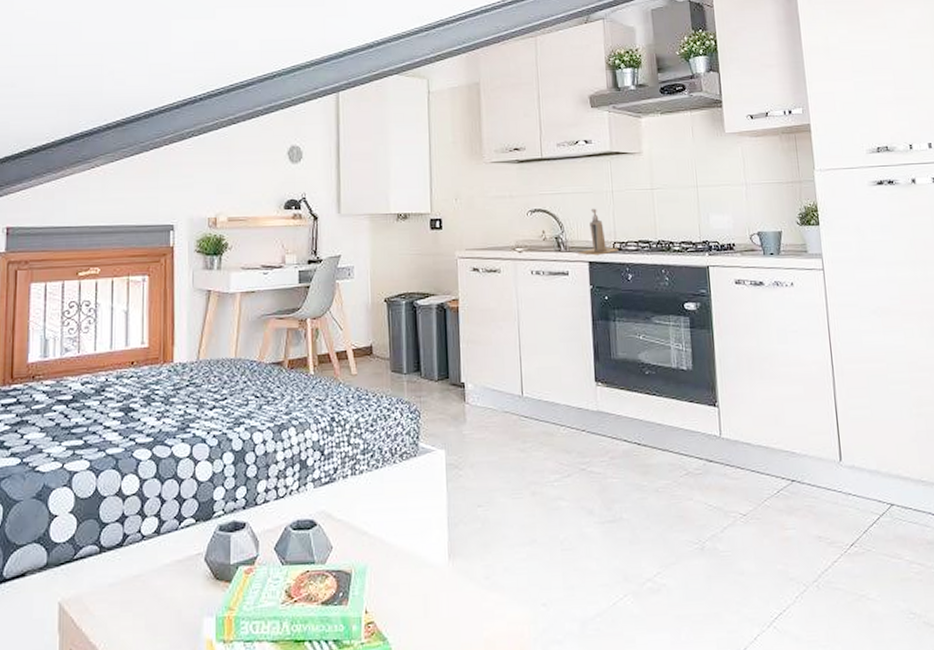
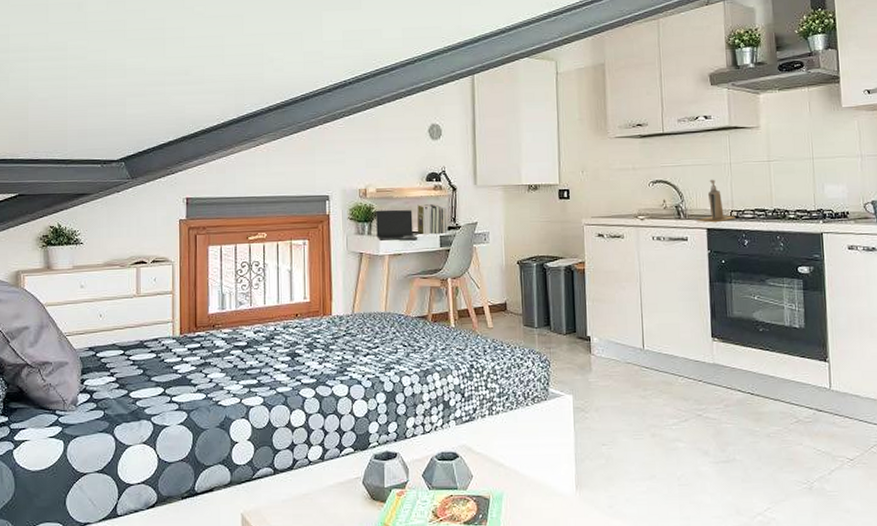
laptop: none [227,241,274,277] -> present [376,209,418,242]
books: none [273,235,307,270] -> present [417,204,447,235]

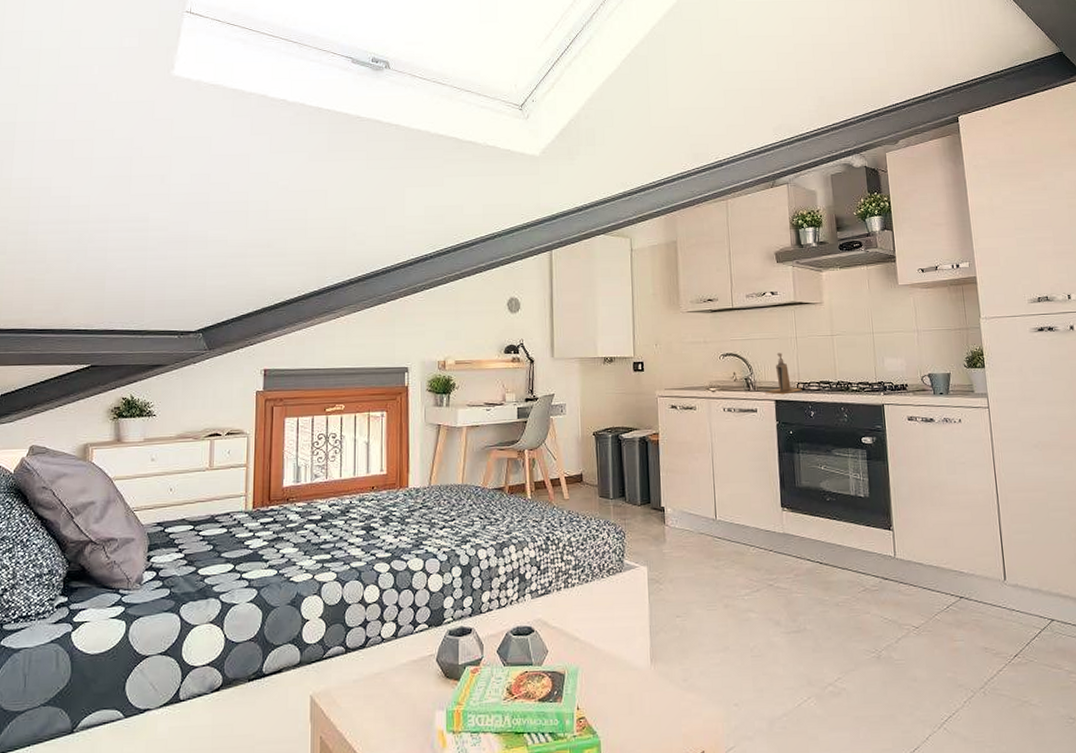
laptop: present [376,209,418,242] -> none [454,381,496,413]
books: present [417,204,447,235] -> none [495,376,524,407]

